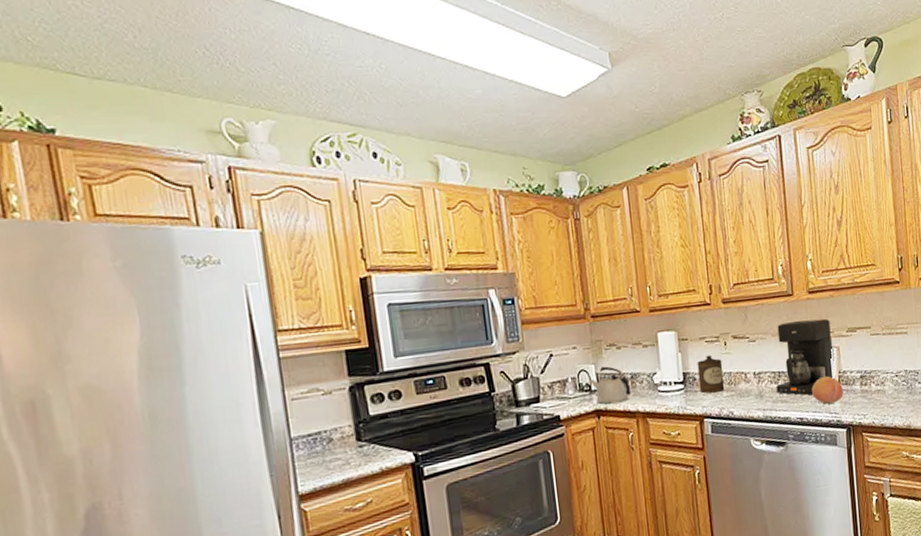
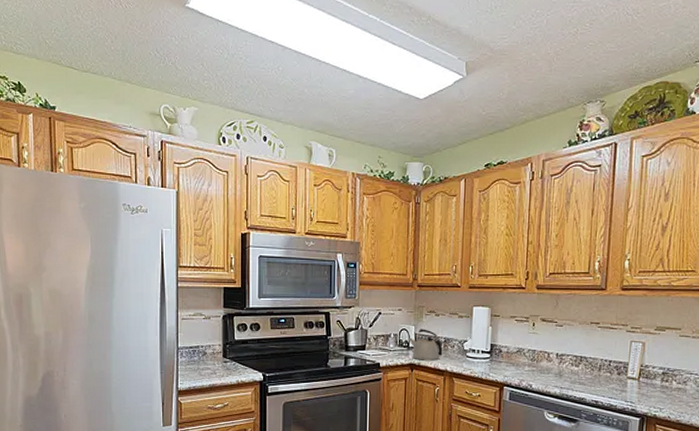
canister: present [697,355,725,393] -> none [504,332,529,365]
coffee maker: present [776,318,832,395] -> none [576,314,639,382]
fruit: present [812,375,843,404] -> none [611,367,643,393]

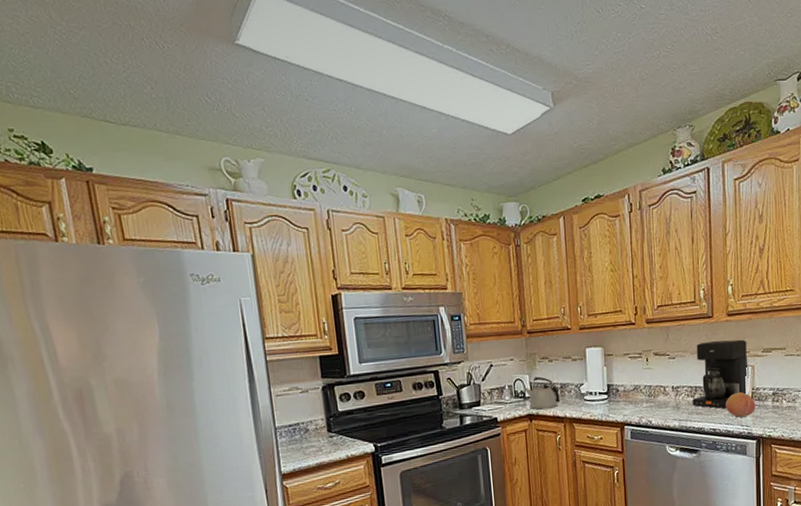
coffee maker: none [576,314,639,382] -> present [692,339,747,409]
fruit: none [611,367,643,393] -> present [726,391,755,417]

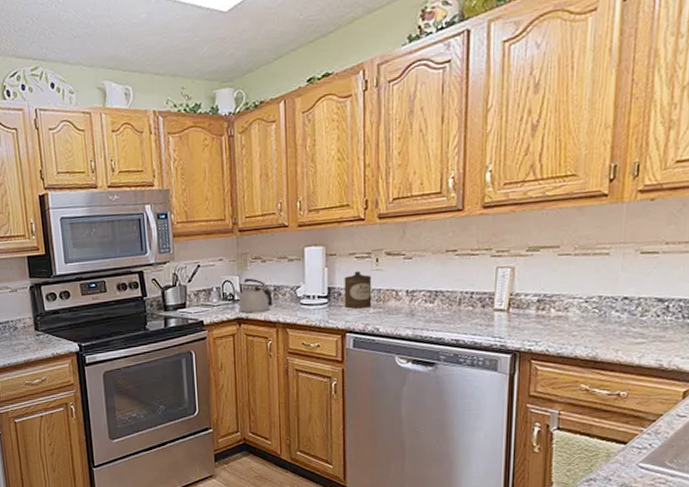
canister: none [620,369,645,404] -> present [344,271,372,309]
coffee maker: present [692,339,747,409] -> none [431,236,506,317]
fruit: present [726,391,755,417] -> none [474,297,513,327]

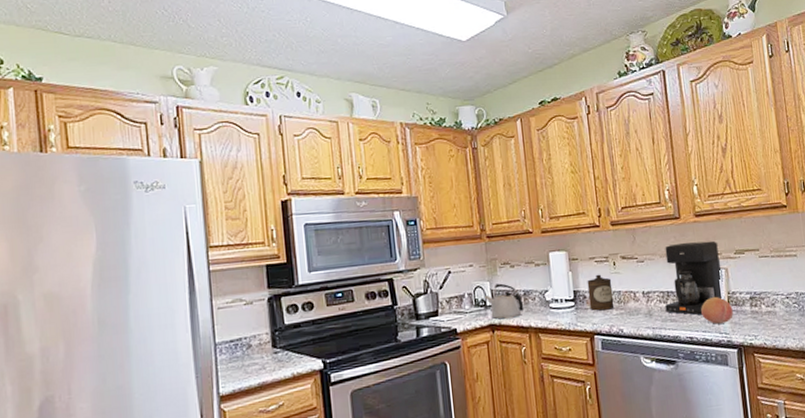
coffee maker: none [431,236,506,317] -> present [665,241,721,315]
fruit: none [474,297,513,327] -> present [701,296,733,324]

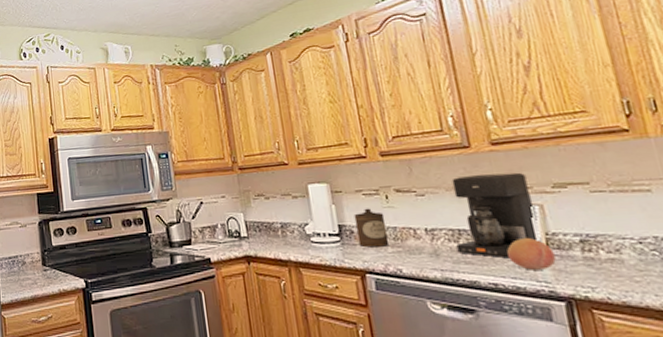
kettle: present [484,283,524,320] -> none [237,215,282,252]

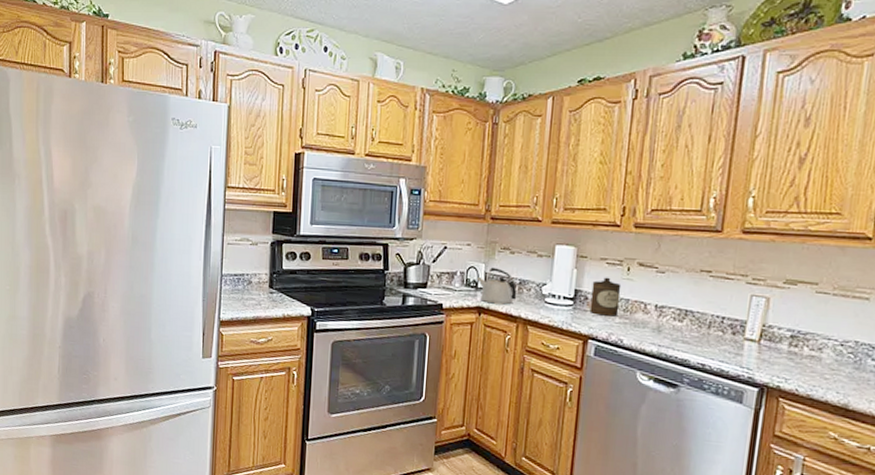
kettle: none [237,215,282,252] -> present [476,267,517,306]
coffee maker: present [451,172,536,259] -> none [678,260,764,343]
fruit: present [507,237,556,270] -> none [723,325,765,358]

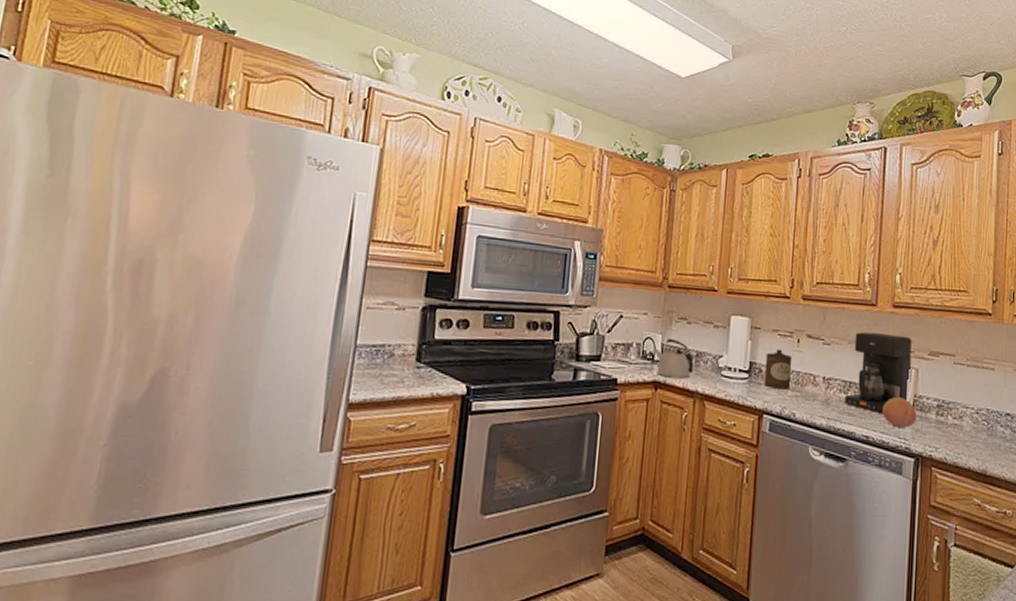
coffee maker: none [678,260,764,343] -> present [844,332,912,414]
fruit: none [723,325,765,358] -> present [882,396,917,428]

